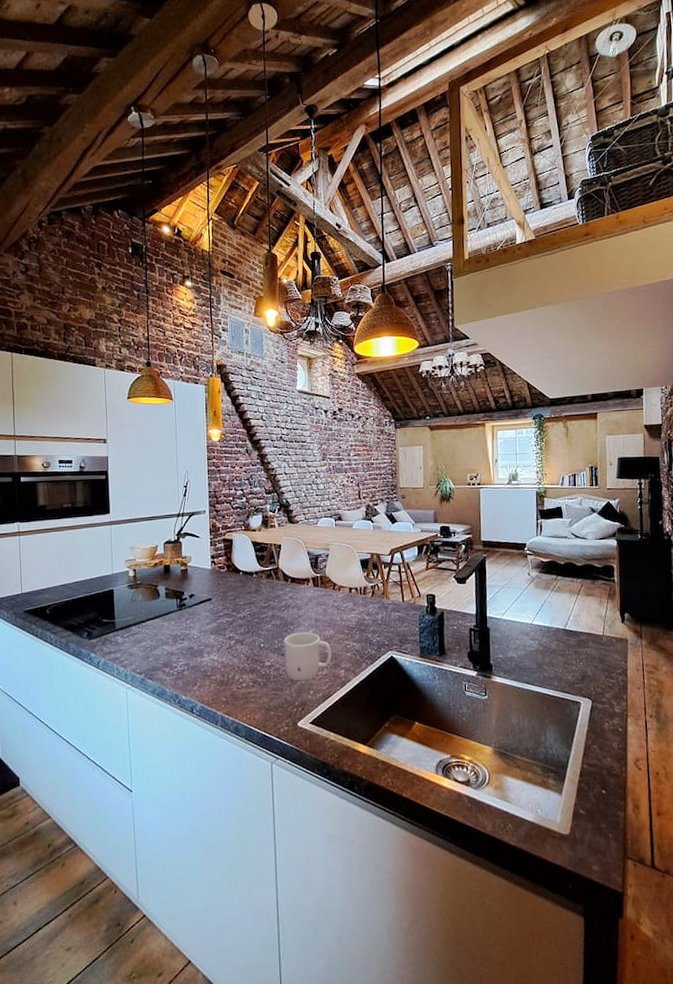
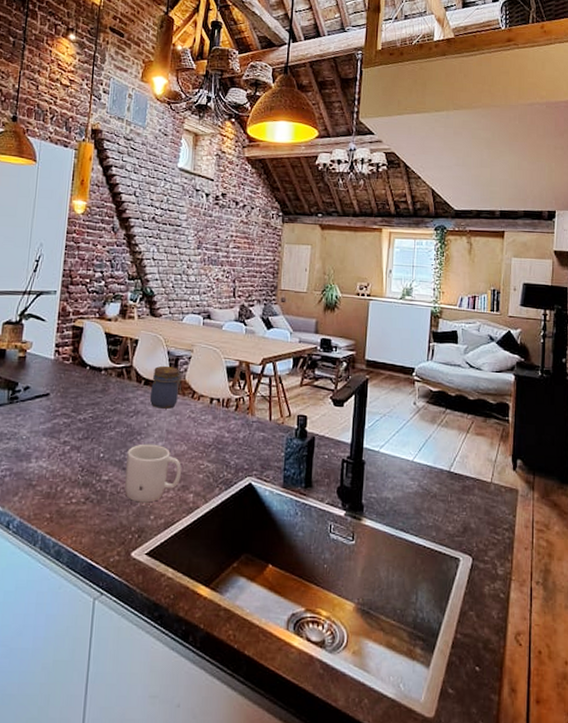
jar: none [297,564,324,601] -> present [149,365,183,409]

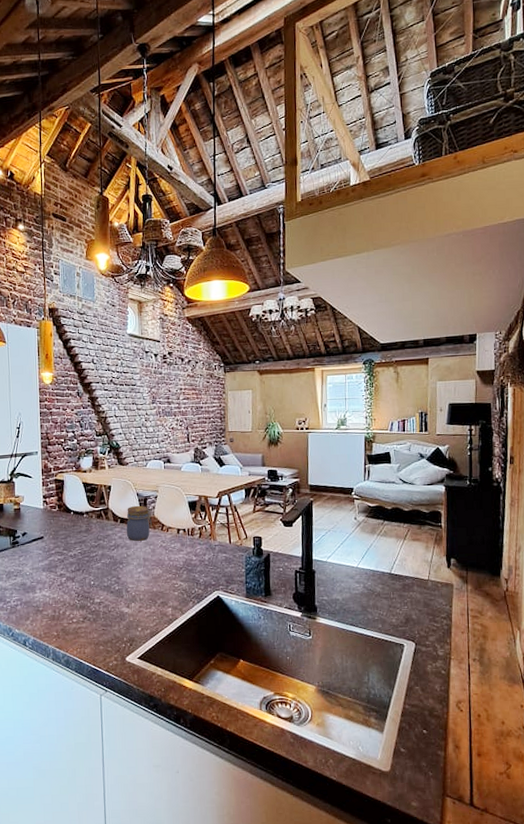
mug: present [125,443,182,503] -> none [113,570,160,618]

